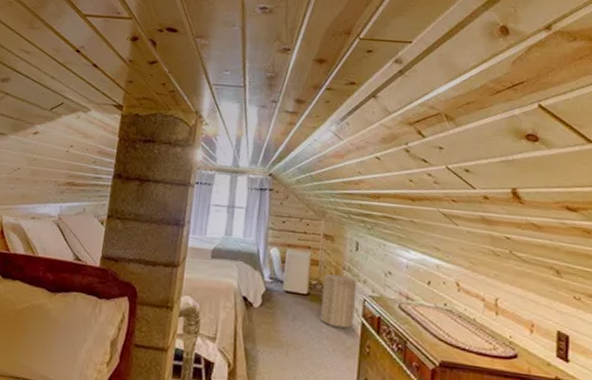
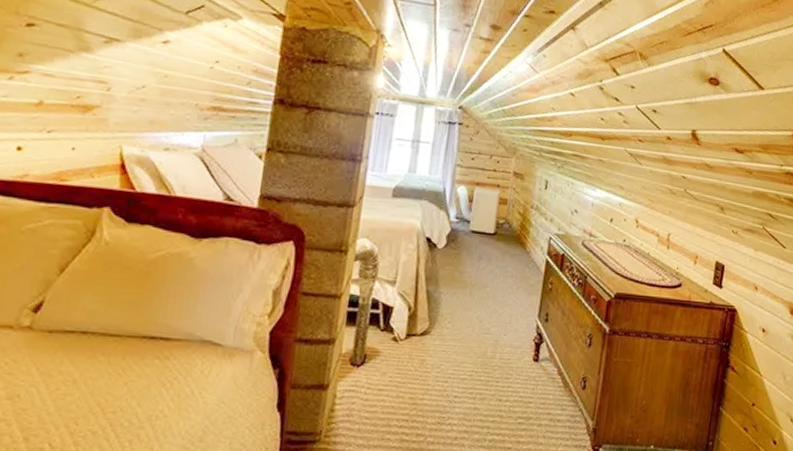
laundry hamper: present [321,270,358,329] -> none [506,208,545,267]

